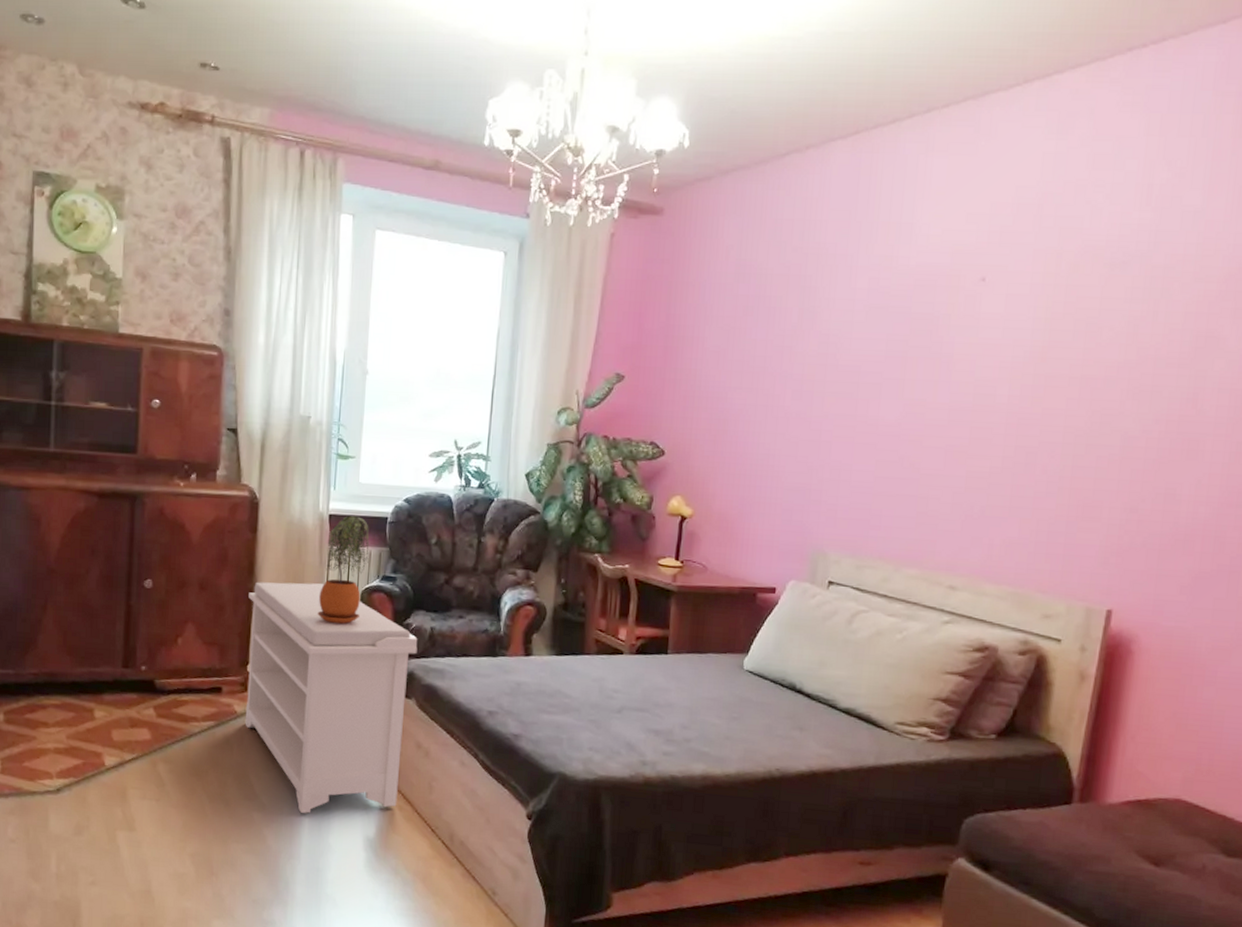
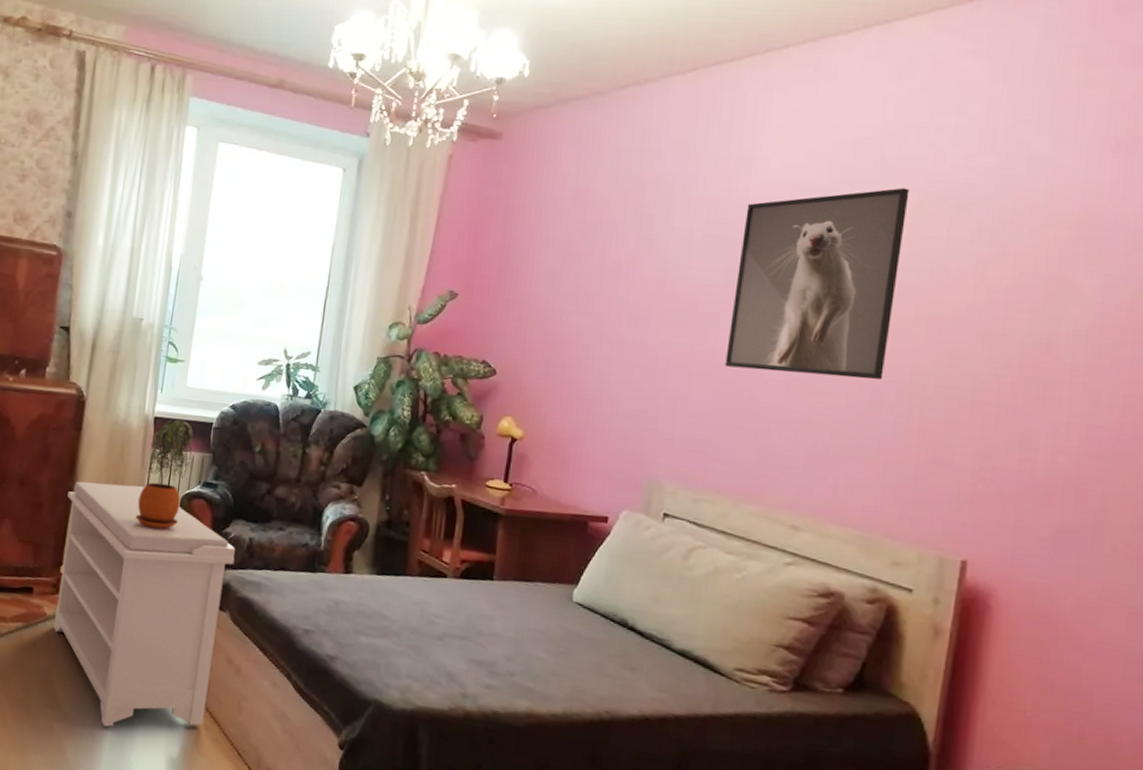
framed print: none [886,248,1066,442] -> present [725,188,909,380]

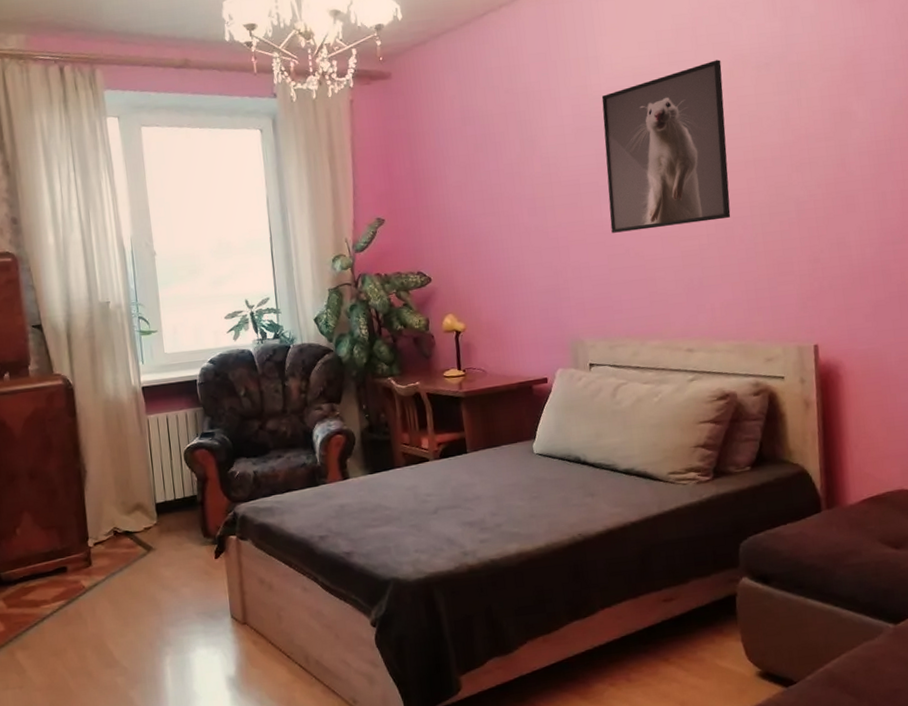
bench: present [53,481,236,727] -> none [78,450,251,669]
potted plant: present [135,419,194,530] -> none [144,384,186,486]

